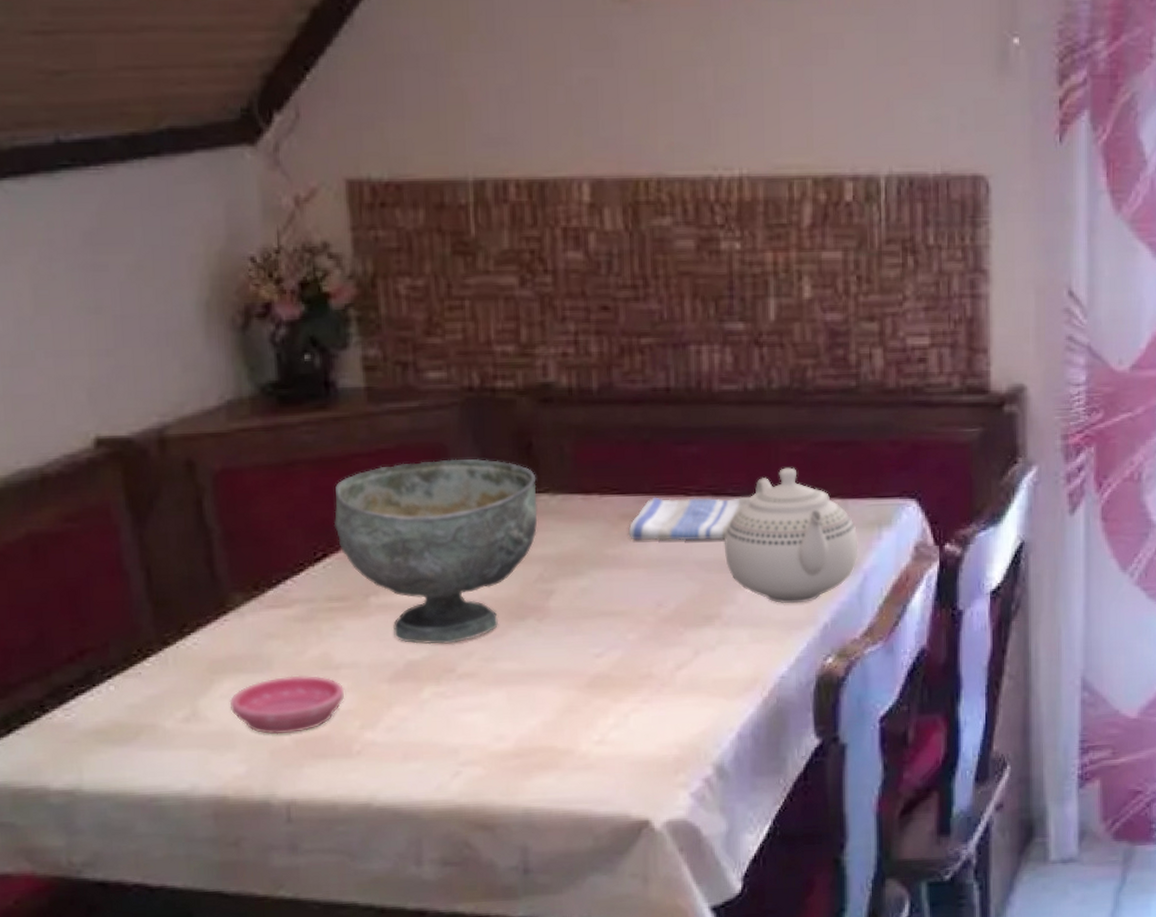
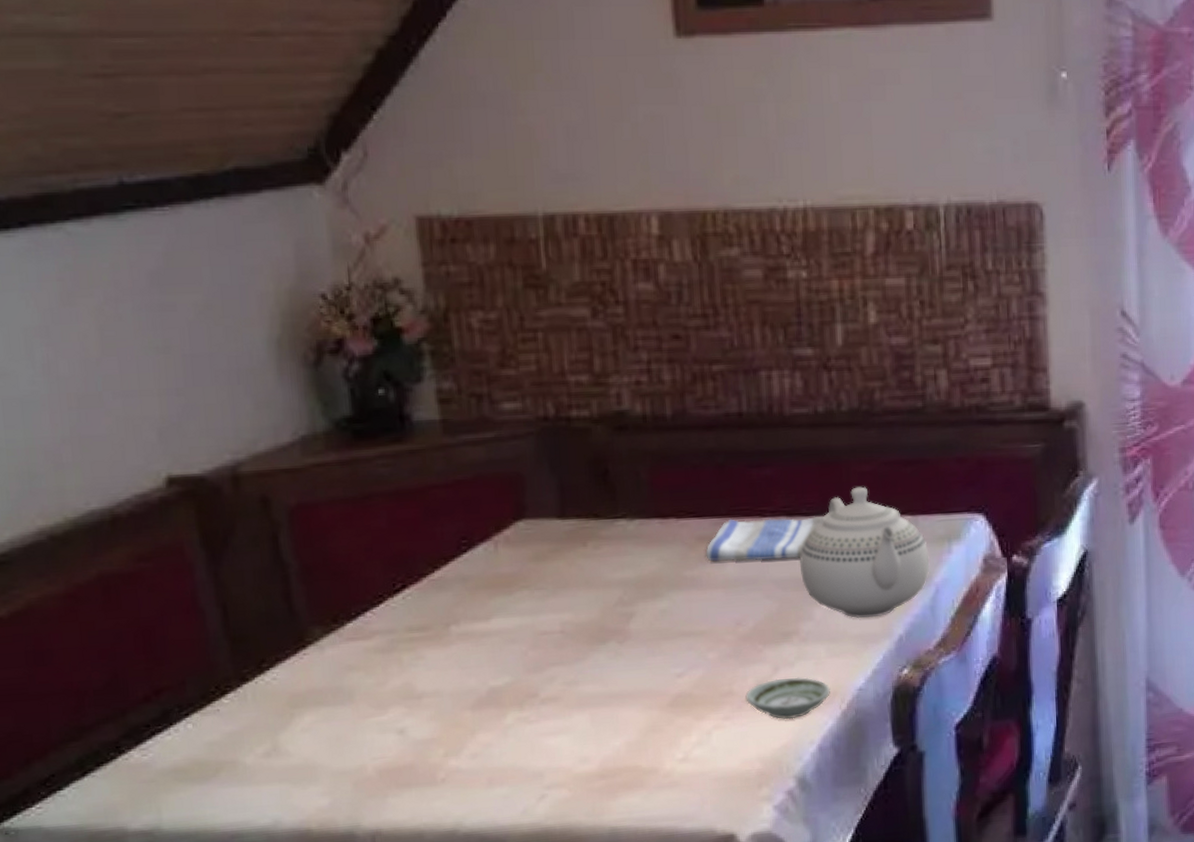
saucer: present [229,675,345,735] -> none [310,705,428,766]
decorative bowl: present [333,459,538,645] -> none [412,487,616,671]
saucer: none [665,662,752,705] -> present [745,677,830,720]

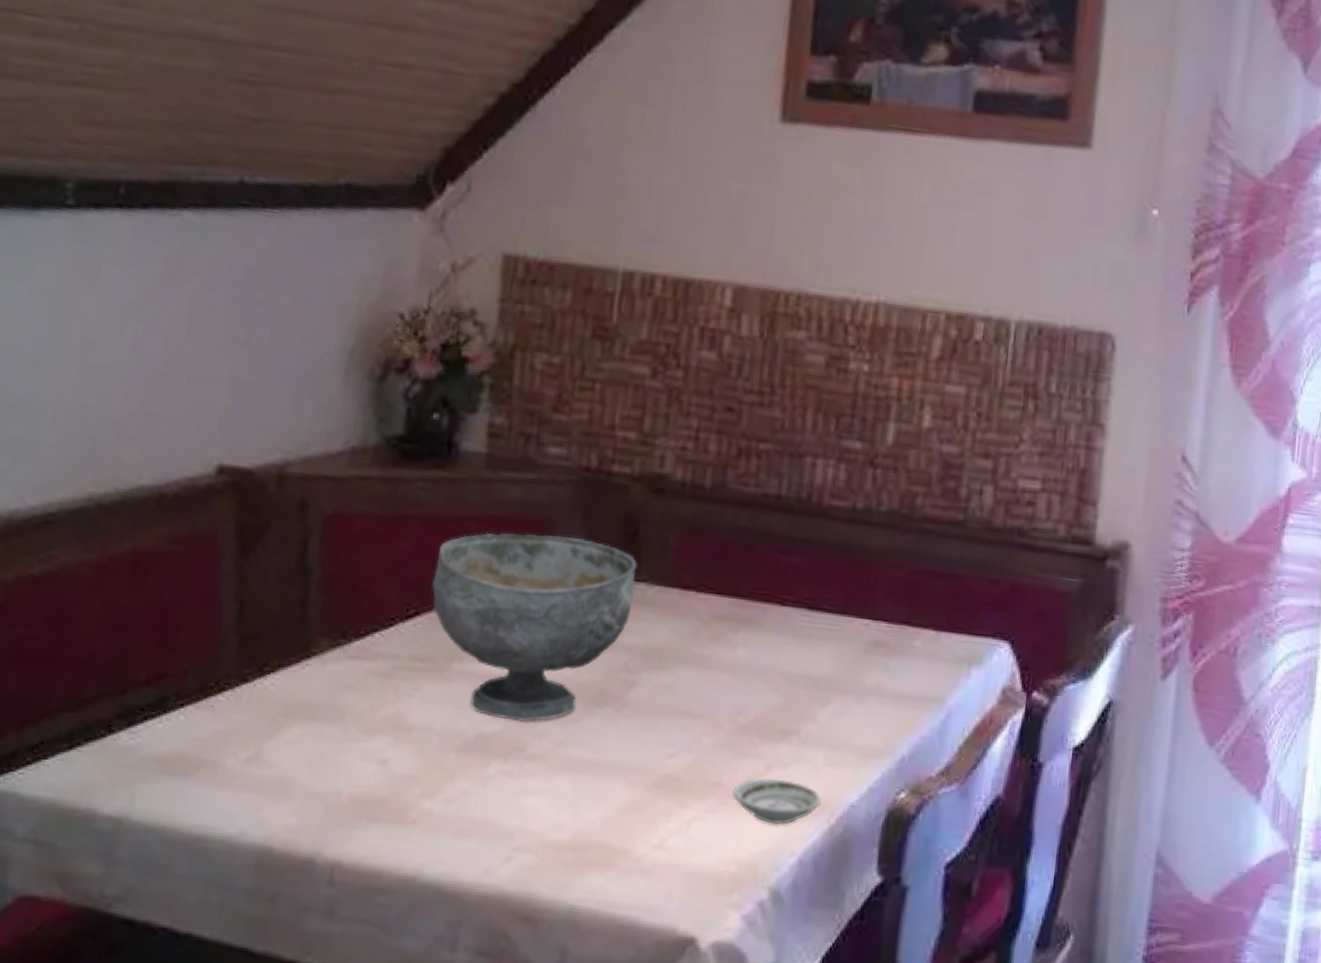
decorative bowl: none [412,487,616,671] -> present [431,532,637,722]
dish towel: present [706,516,824,562] -> none [719,602,845,655]
teapot: present [800,486,930,619] -> none [811,591,947,731]

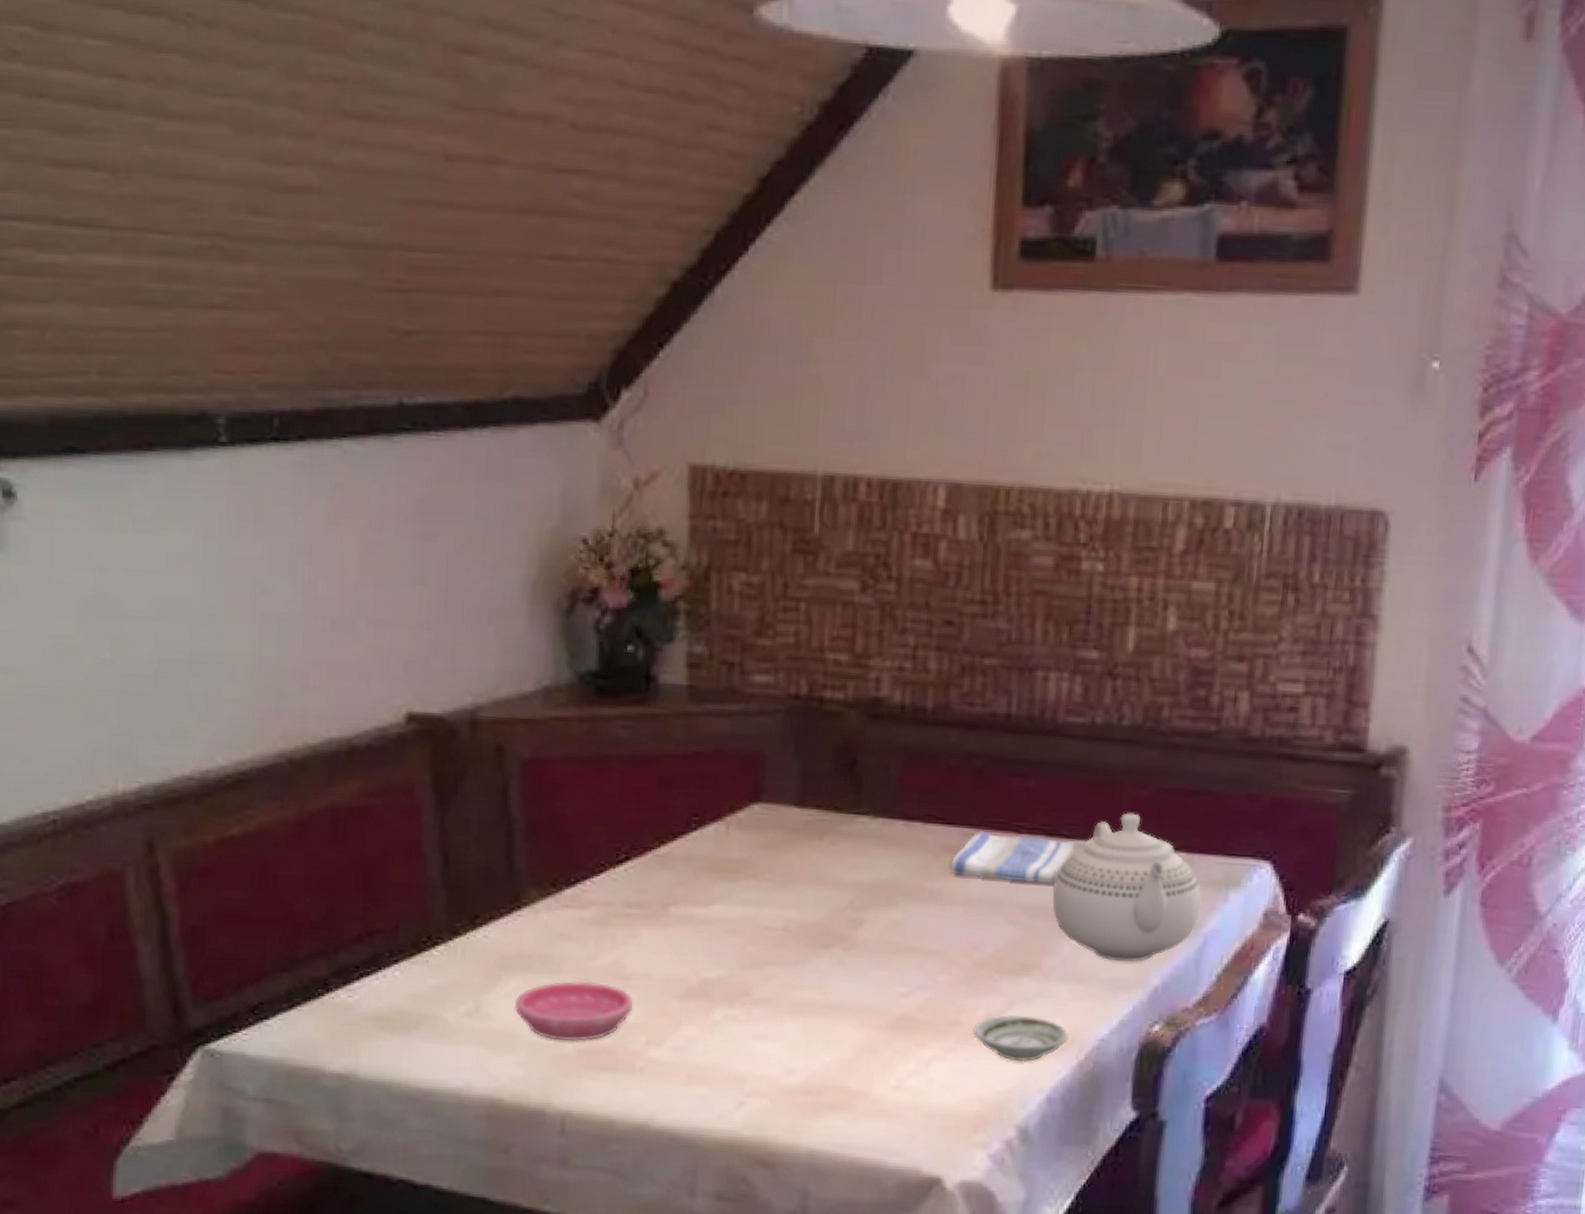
saucer: none [294,730,412,792] -> present [514,981,634,1042]
decorative bowl: present [431,532,637,722] -> none [640,768,857,966]
dish towel: none [719,602,845,655] -> present [950,830,1087,884]
teapot: none [811,591,947,731] -> present [1052,813,1202,962]

